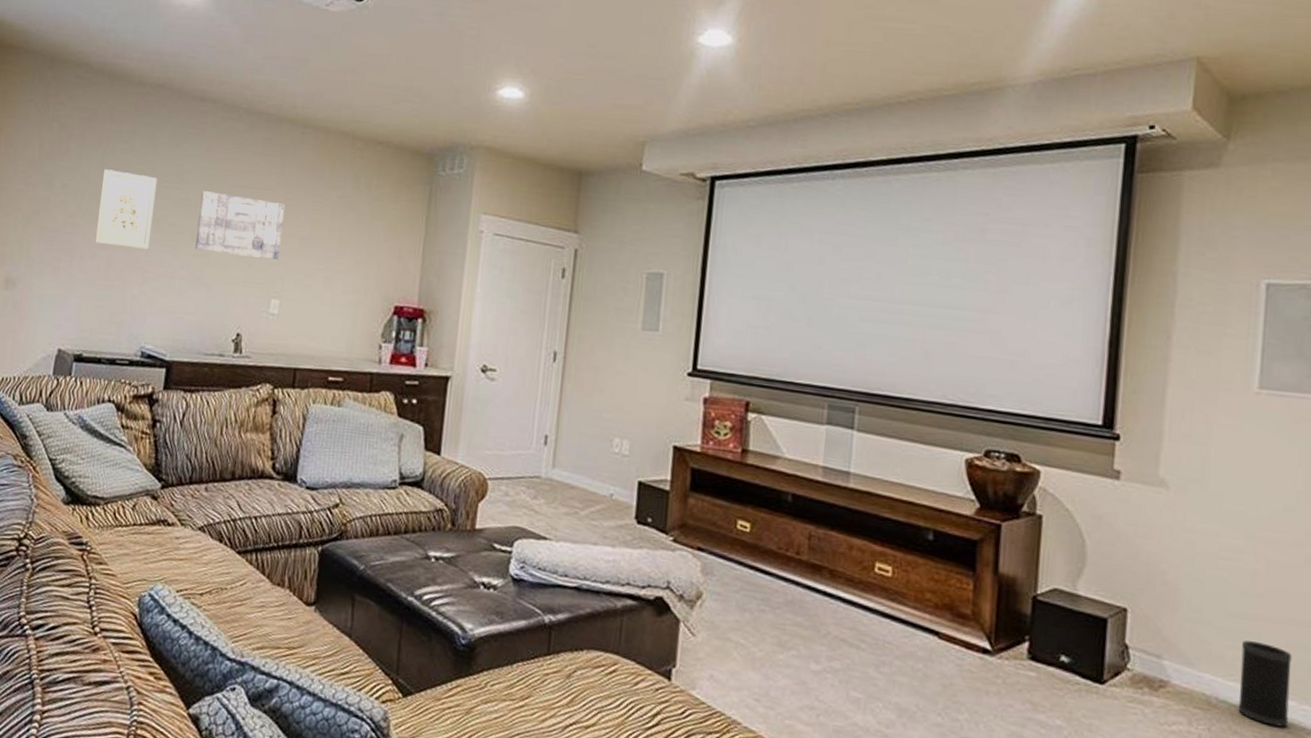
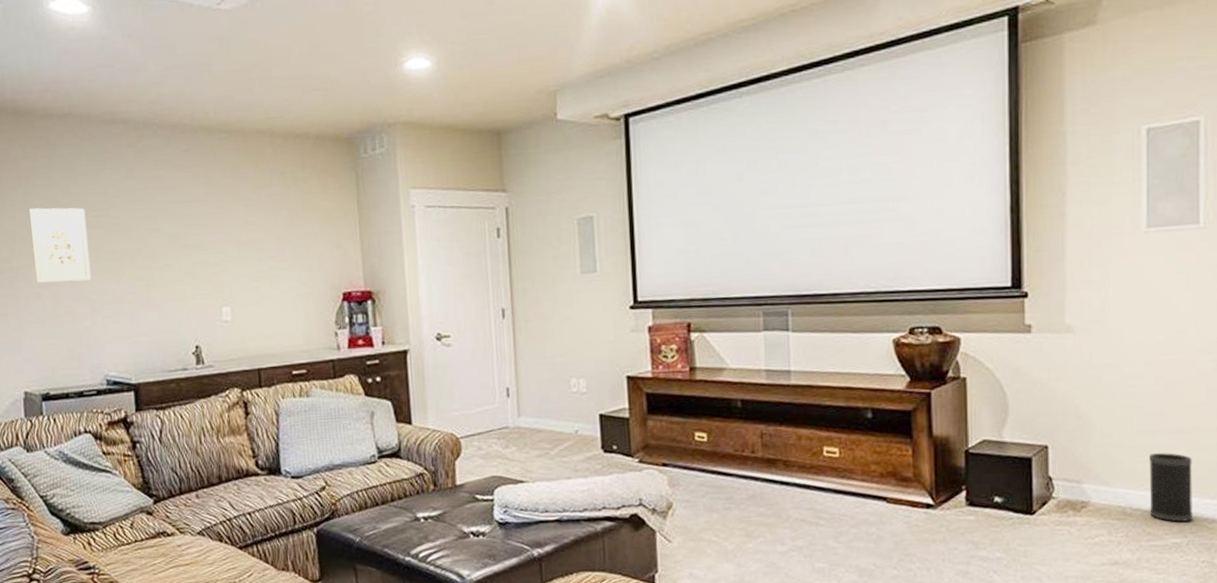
wall art: present [195,191,285,260] -> none [132,212,221,272]

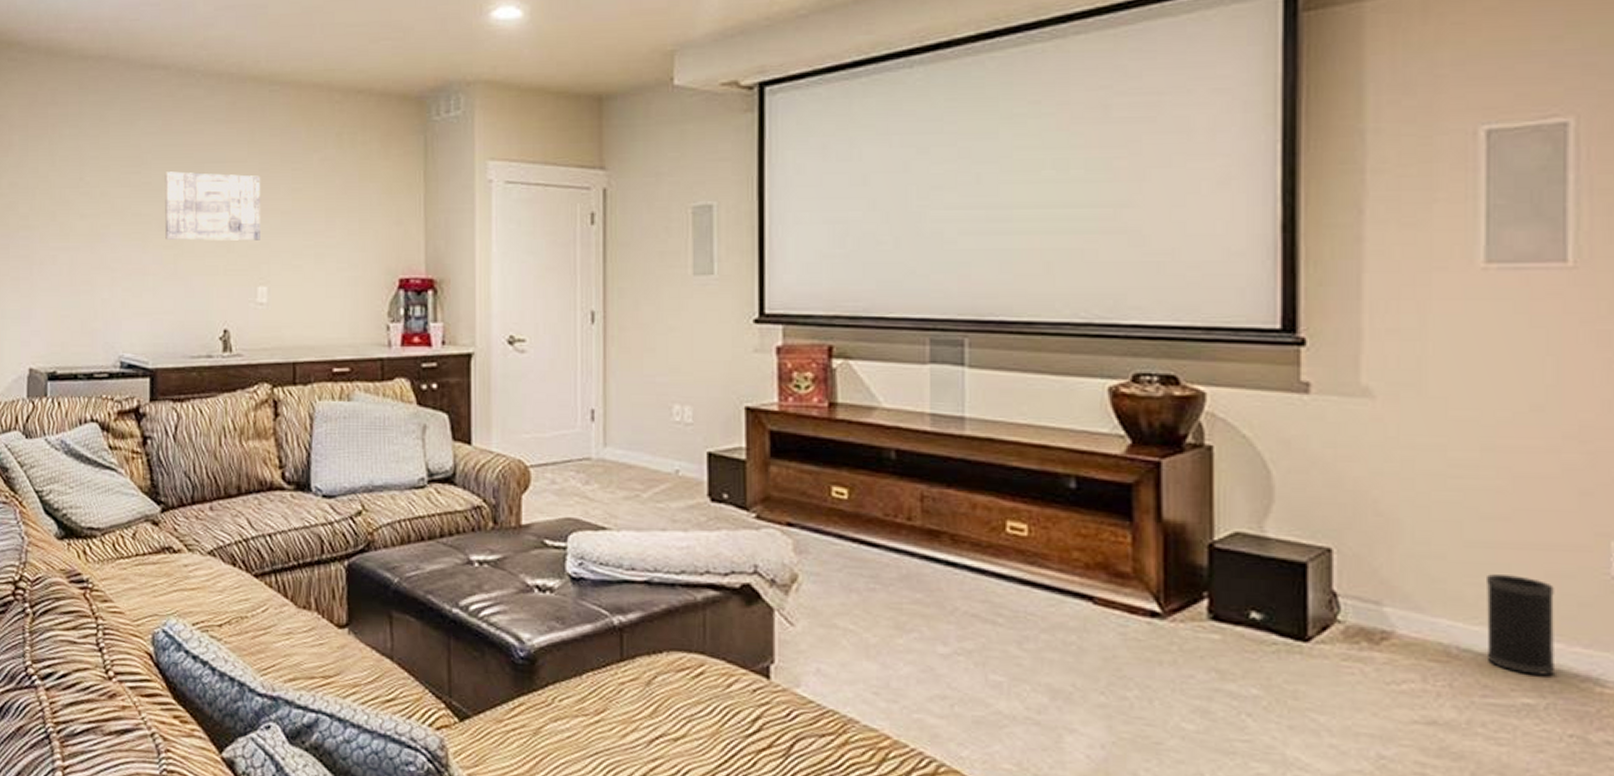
wall art: present [28,207,91,283] -> none [52,160,114,246]
wall art: none [132,212,221,272] -> present [165,171,260,241]

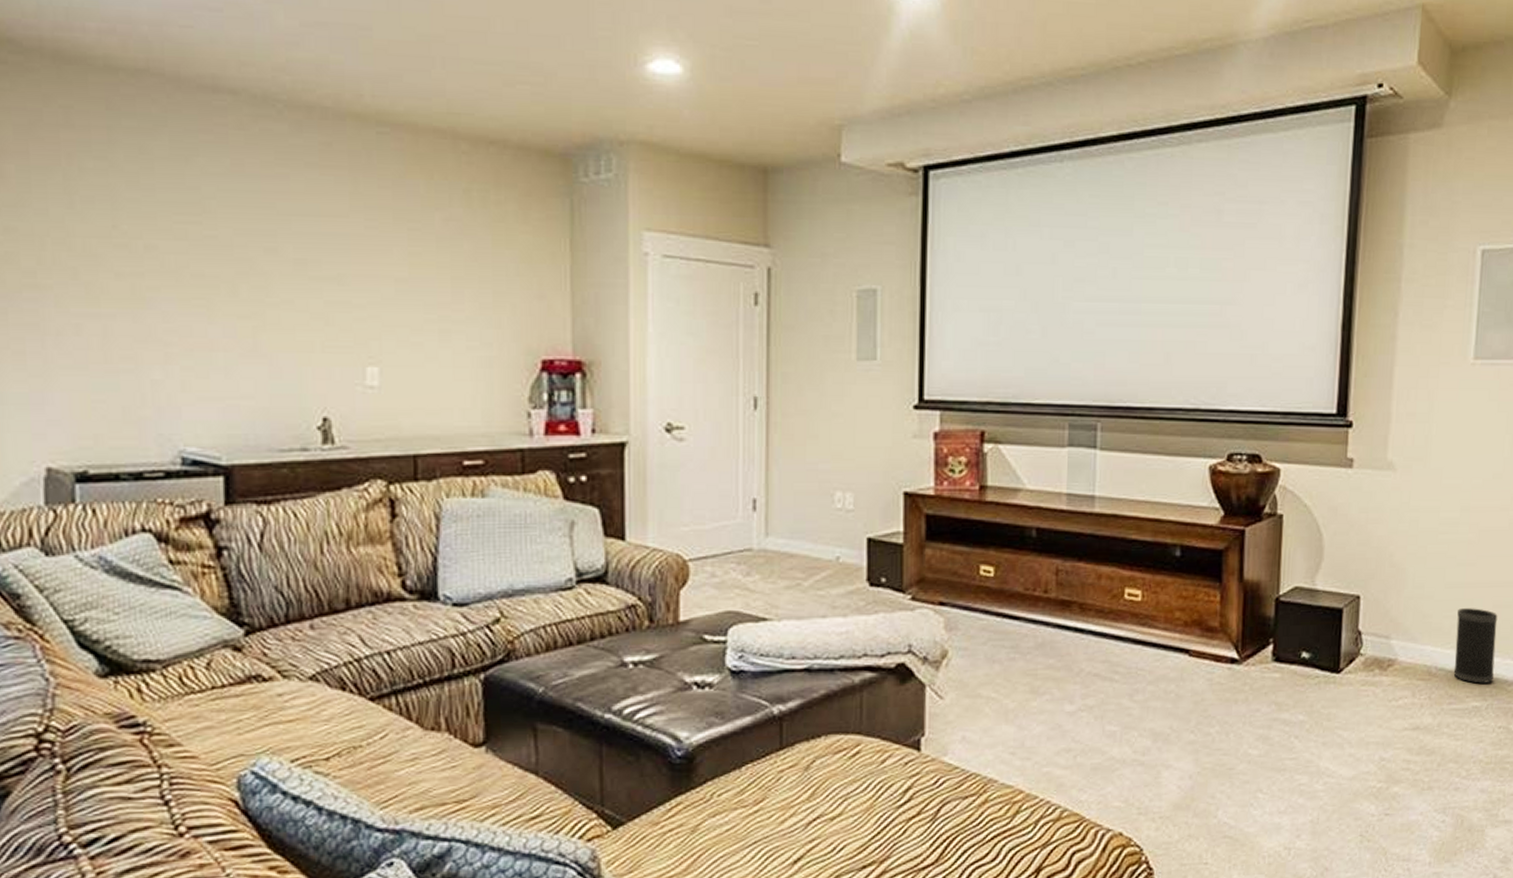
wall art: present [165,171,260,241] -> none [236,224,369,312]

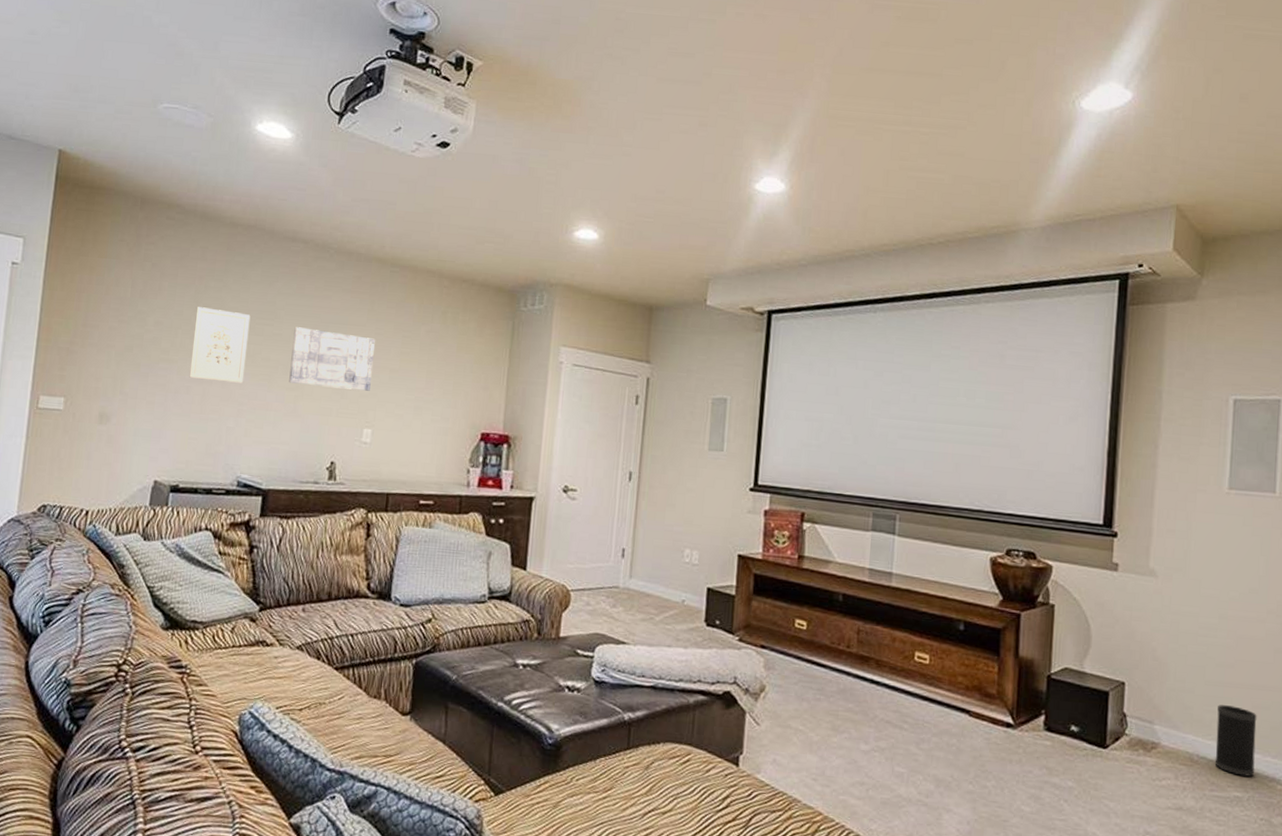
wall art: none [70,201,166,314] -> present [189,307,251,383]
wall art: none [236,224,369,312] -> present [289,327,375,391]

